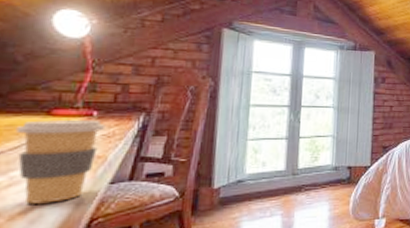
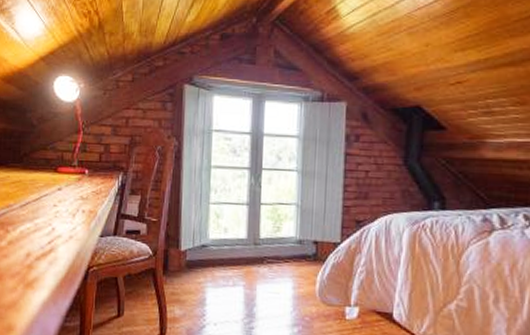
coffee cup: present [15,119,106,204] -> none [36,176,95,249]

